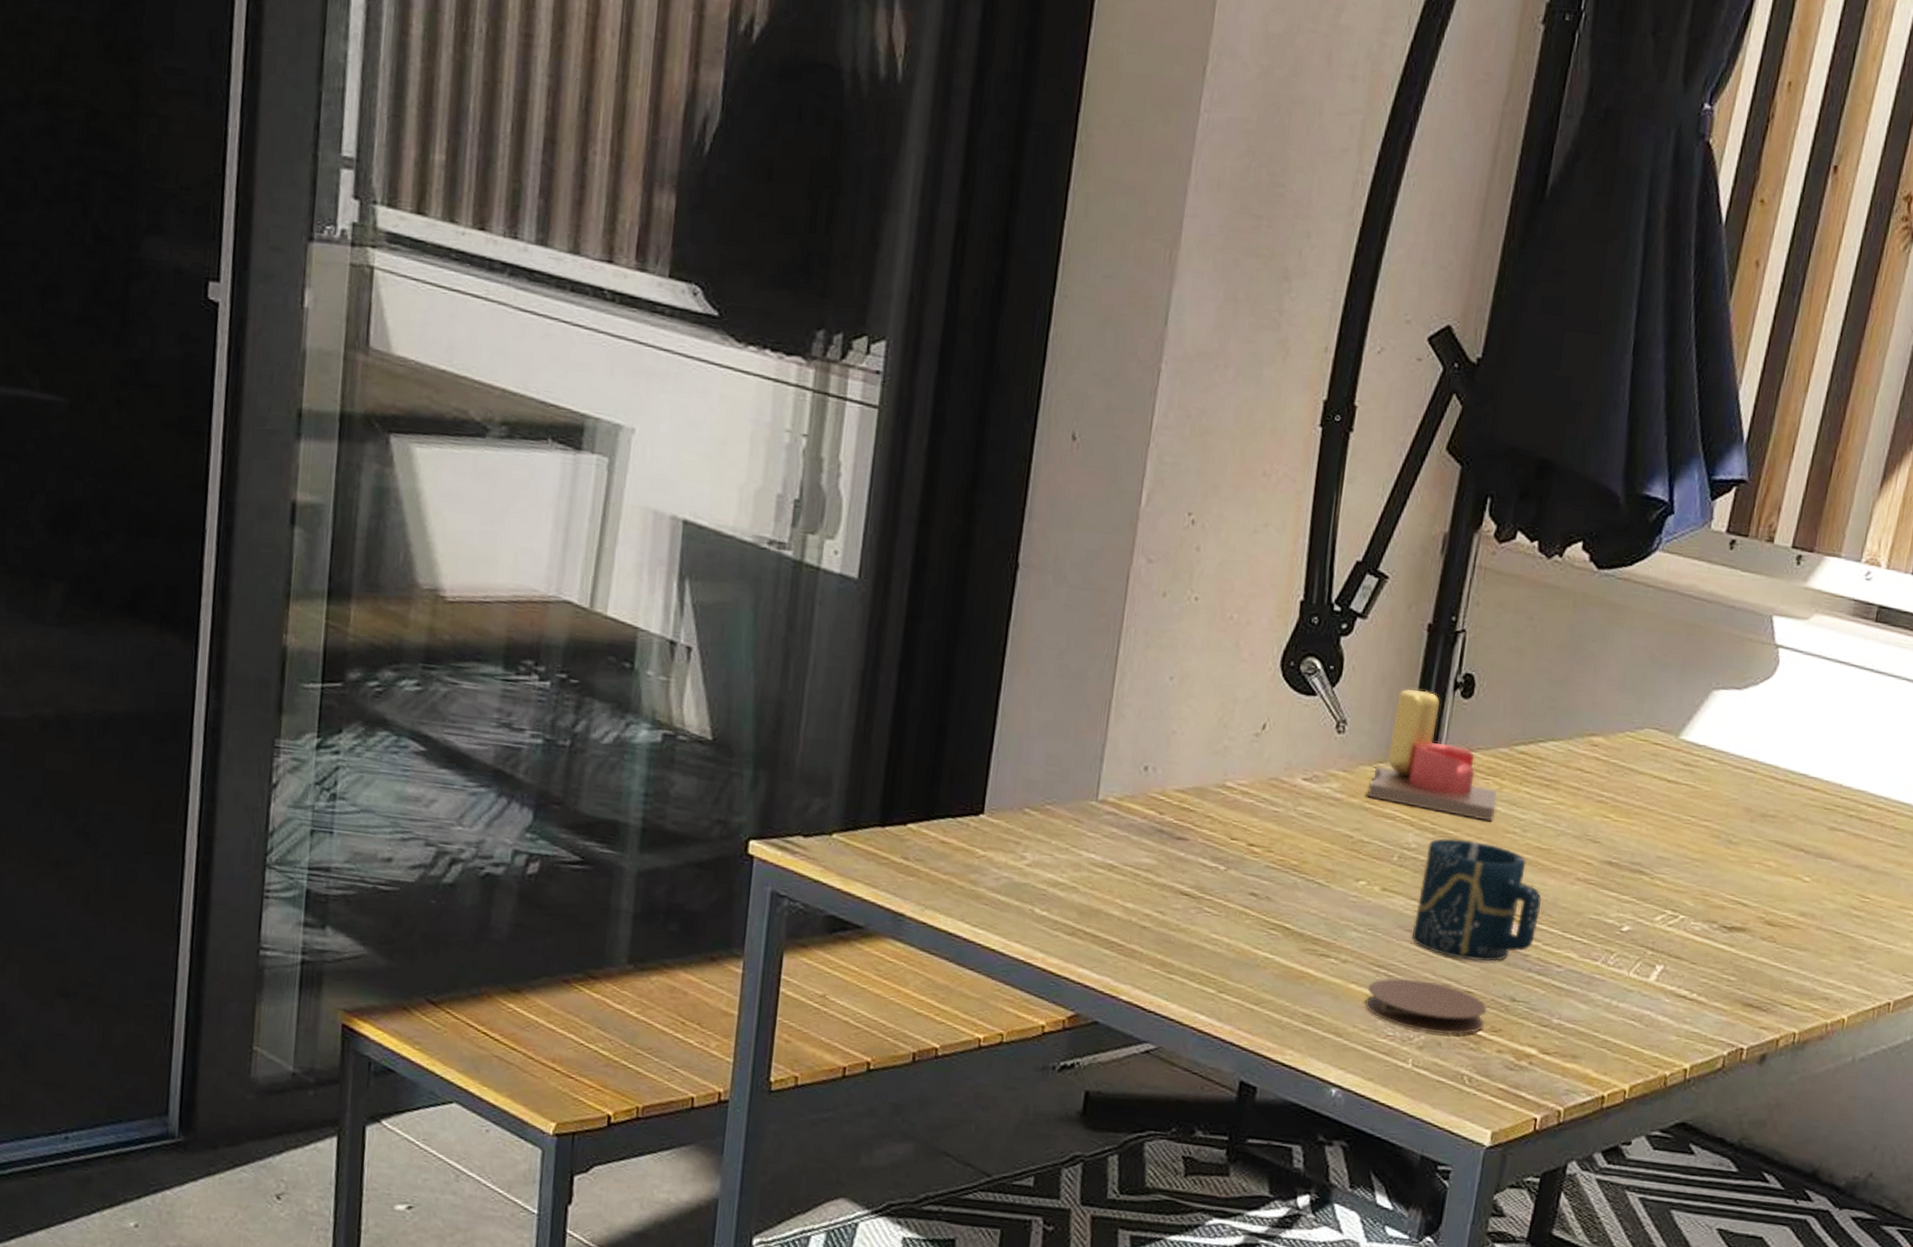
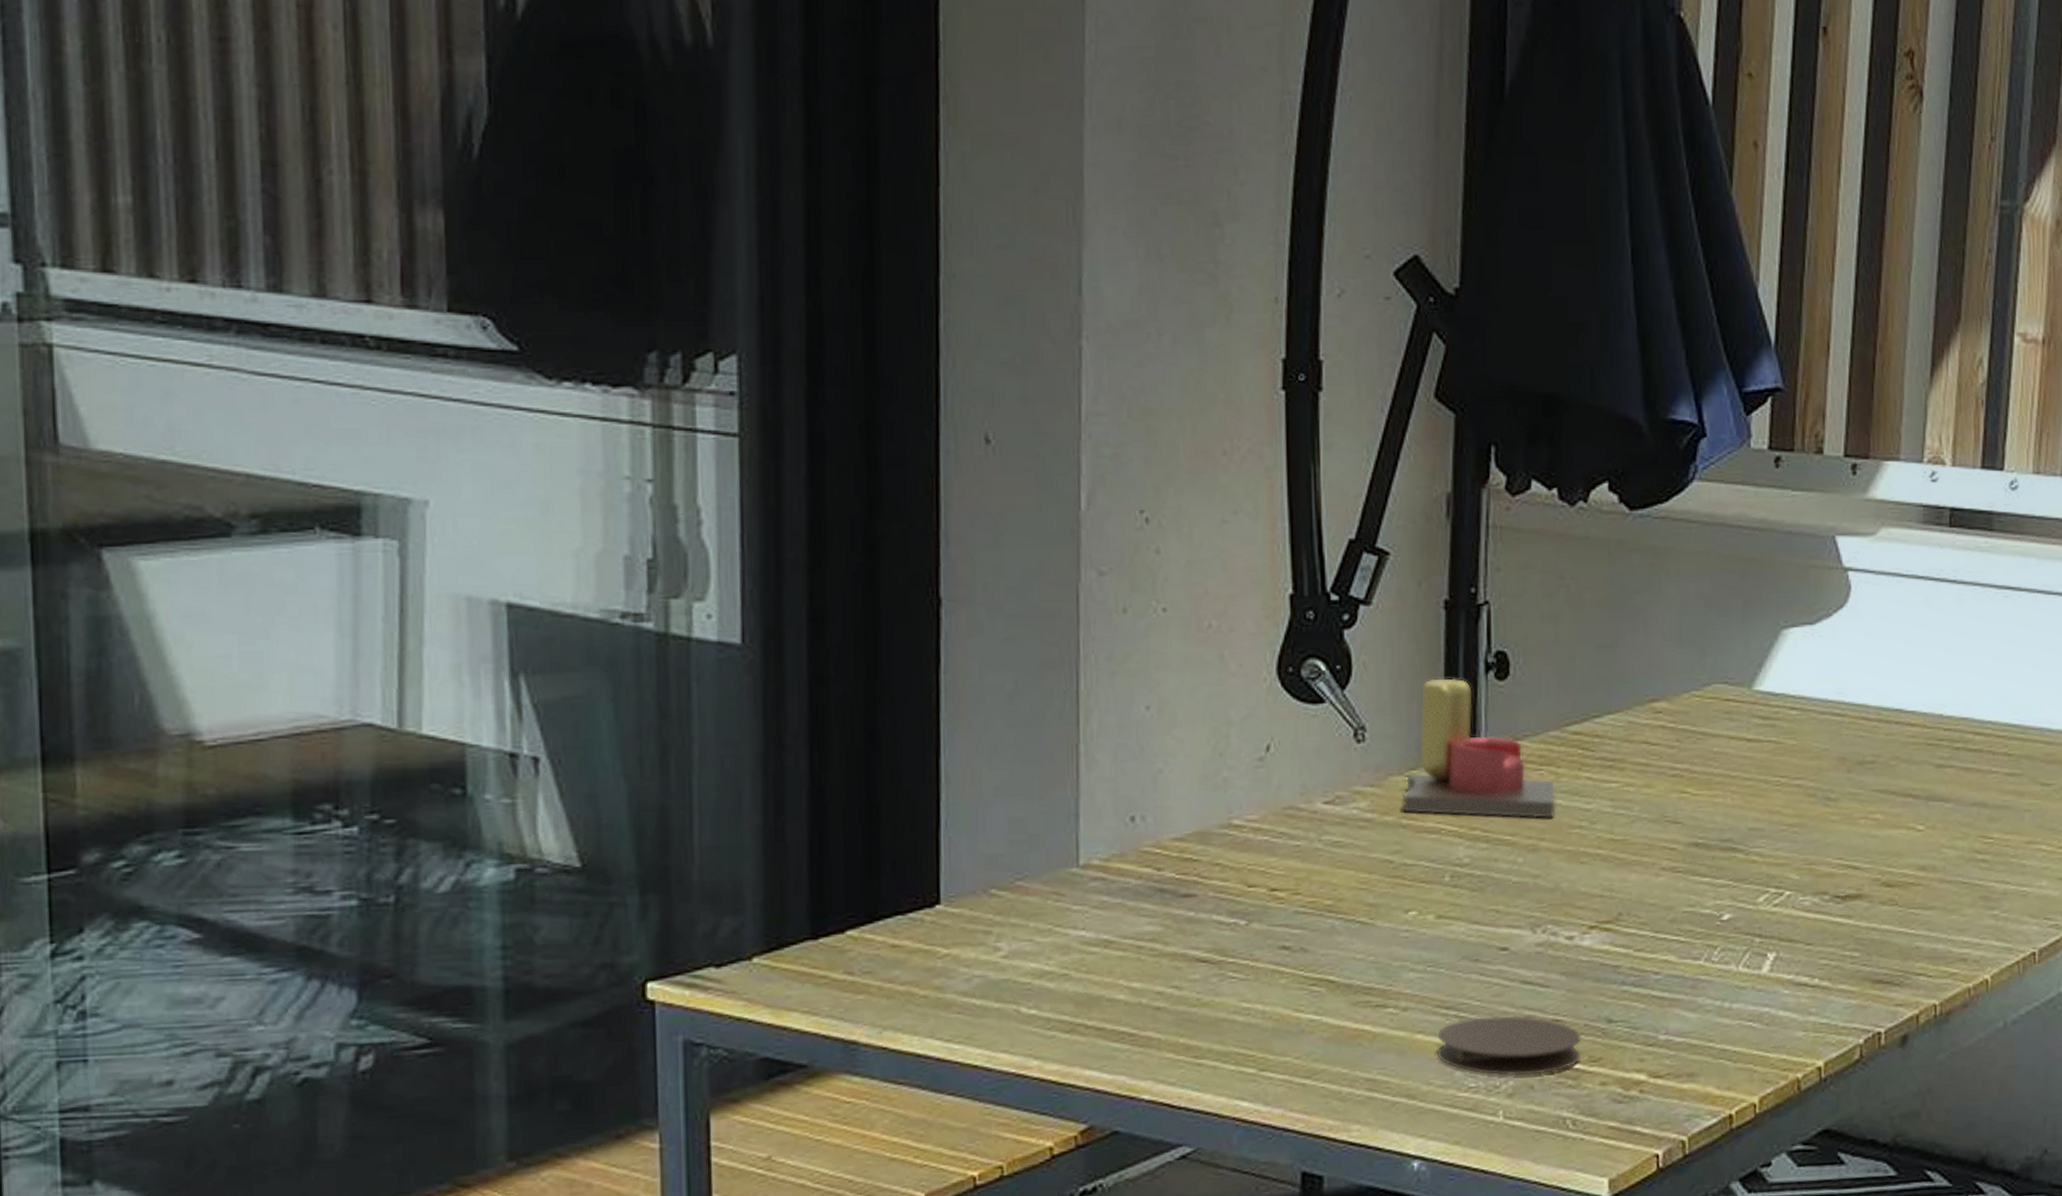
cup: present [1411,838,1542,962] -> none [1480,843,1625,984]

